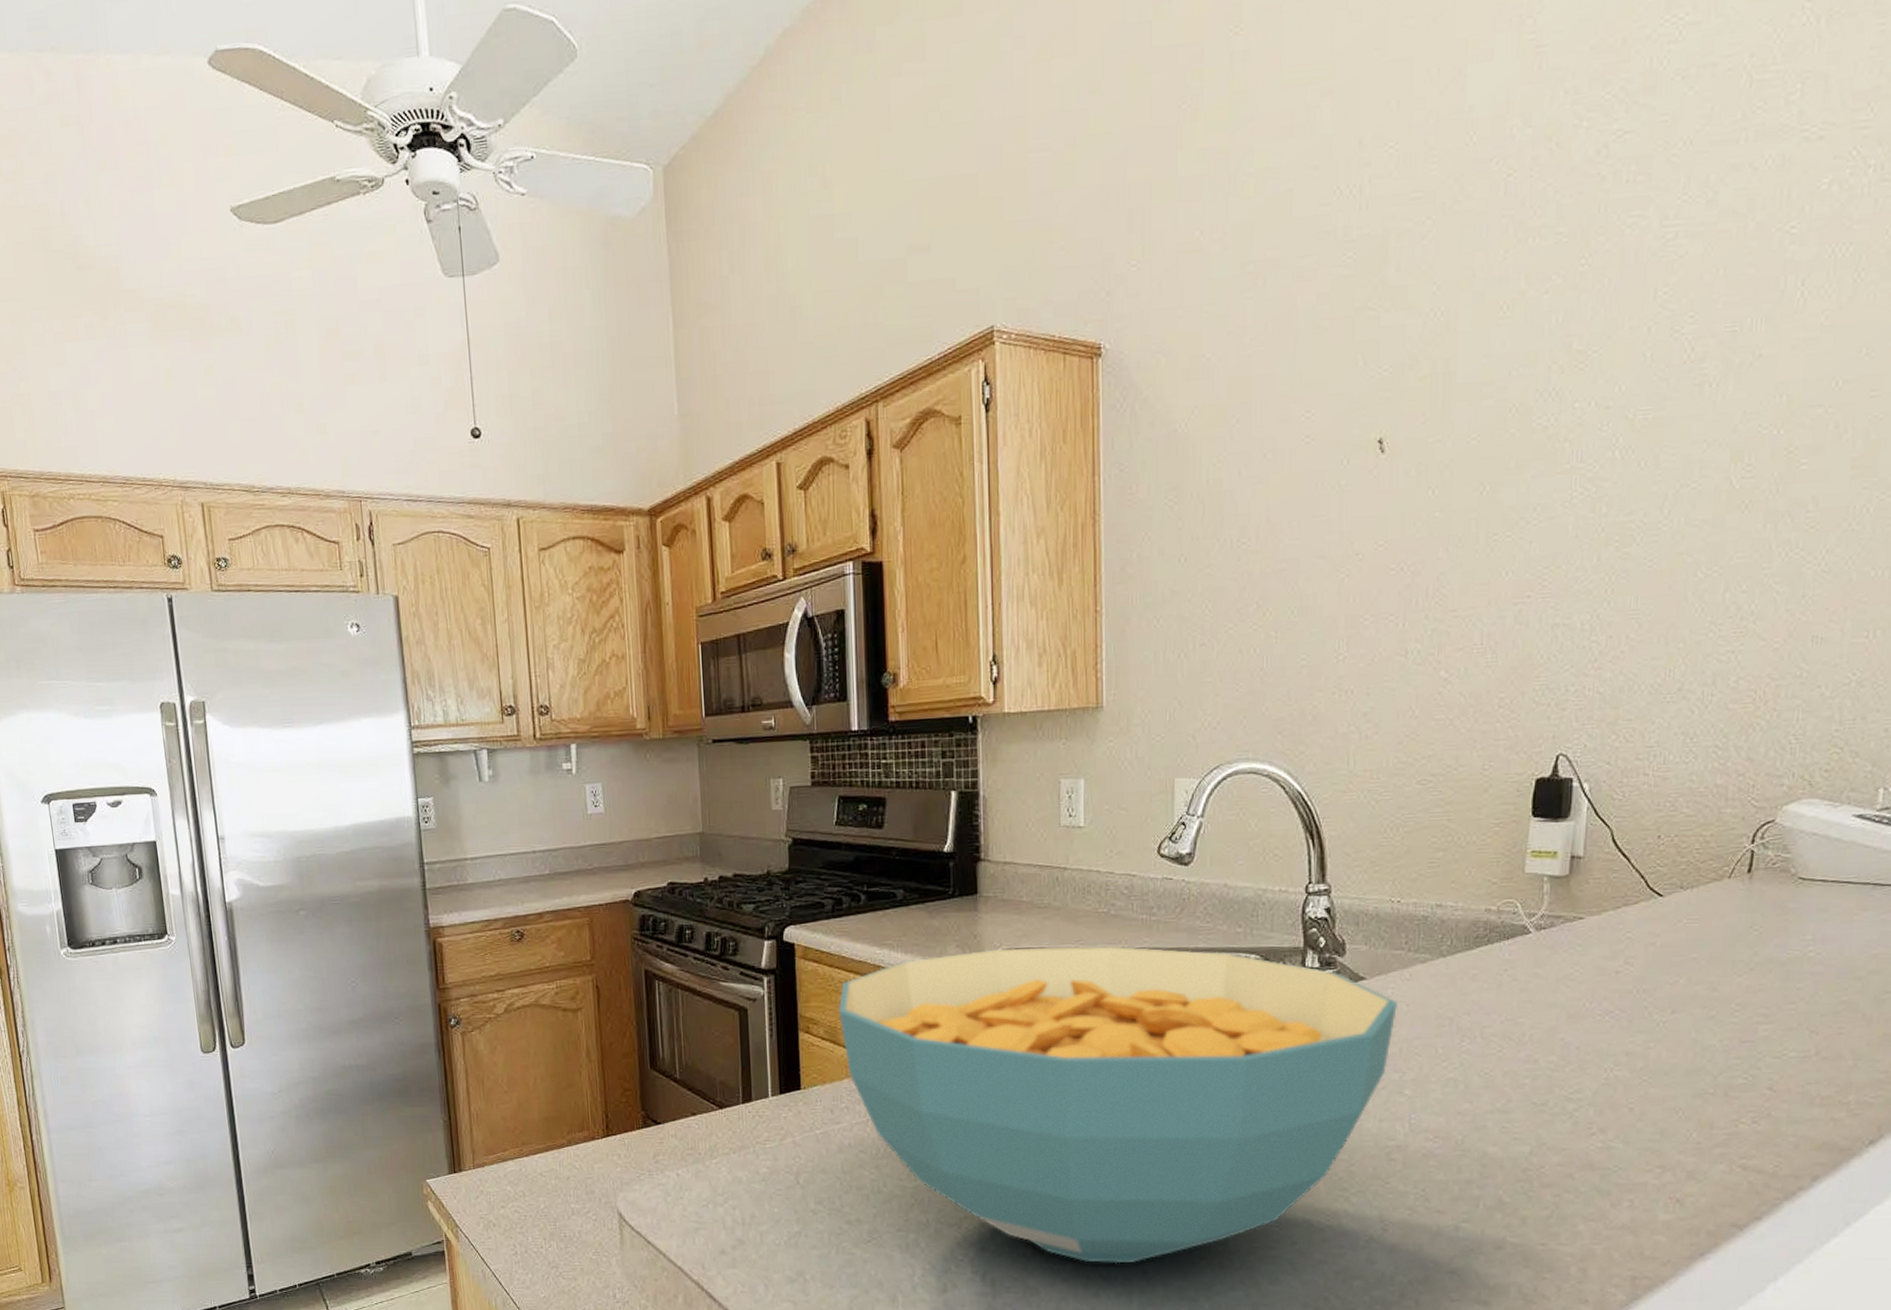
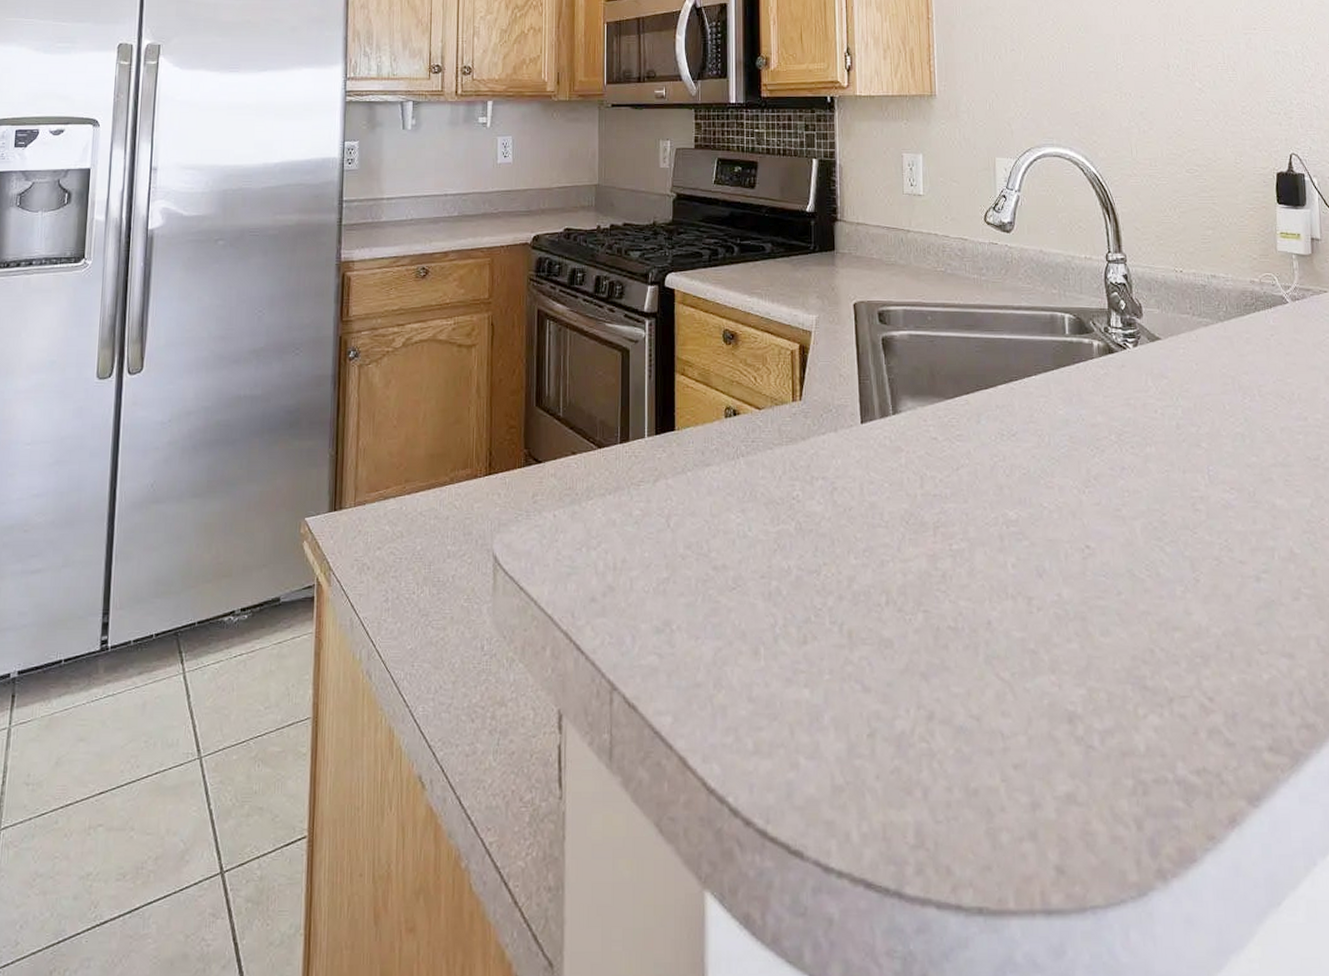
cereal bowl: present [838,945,1399,1264] -> none [711,300,1190,614]

